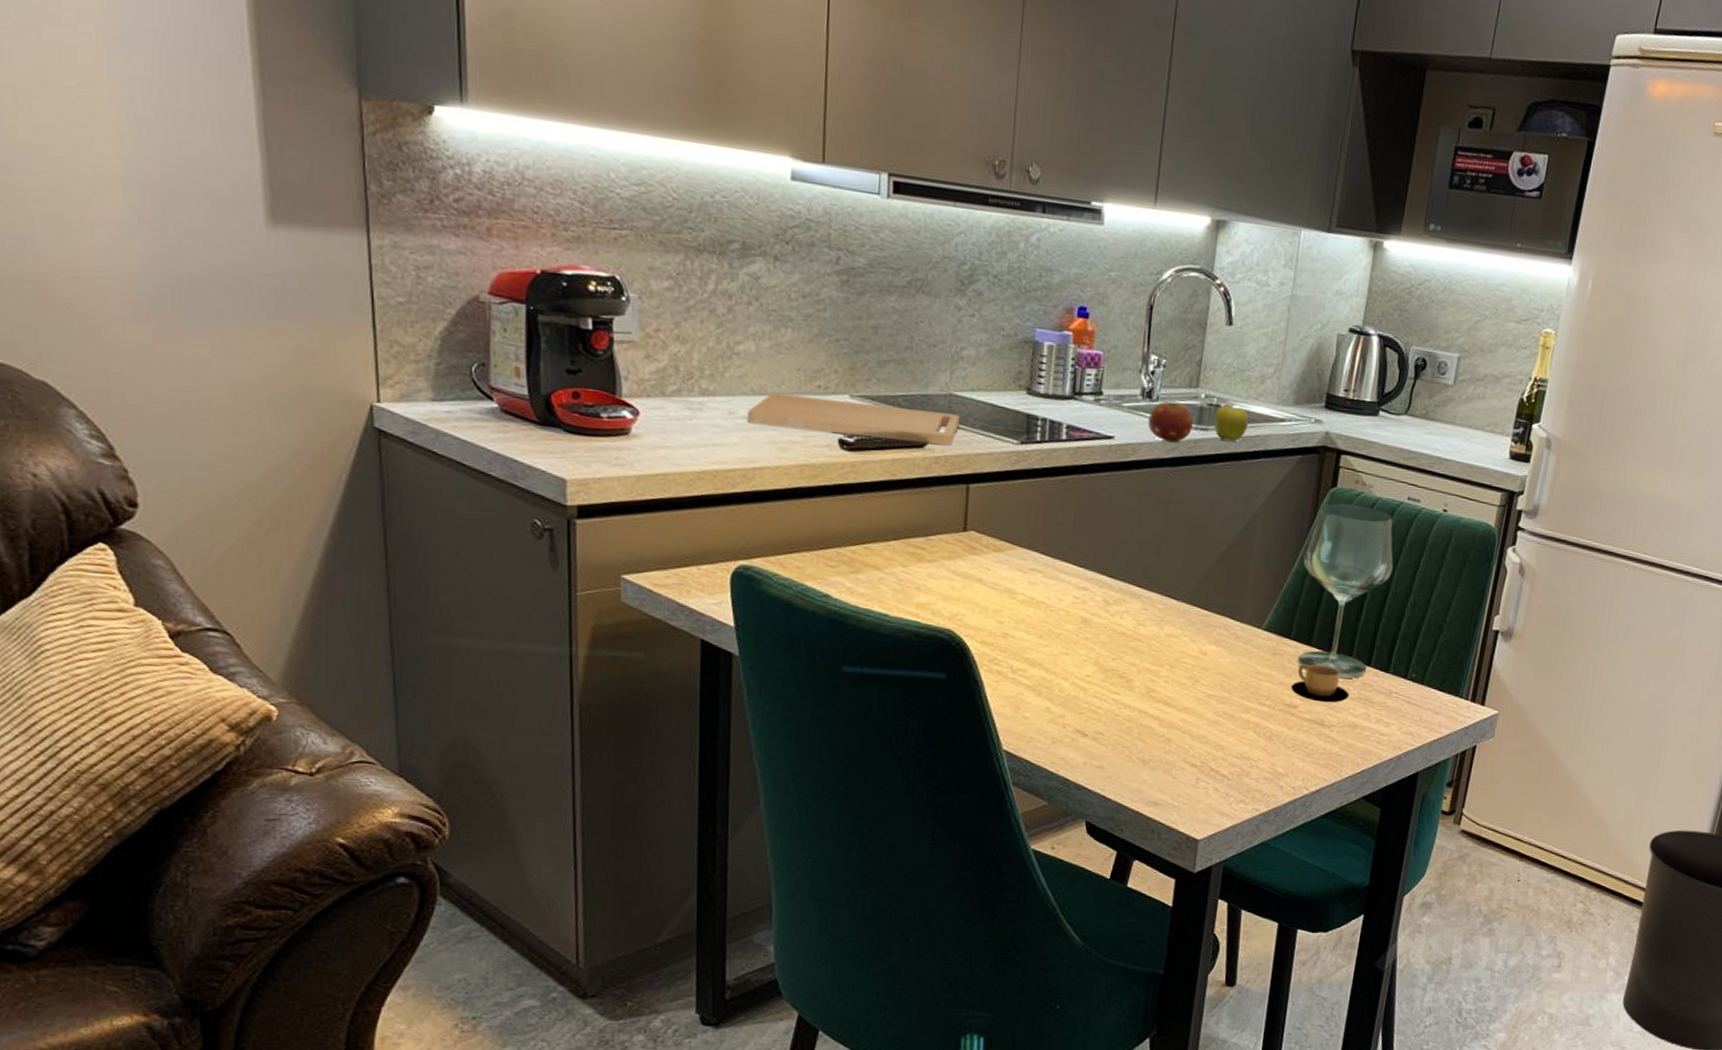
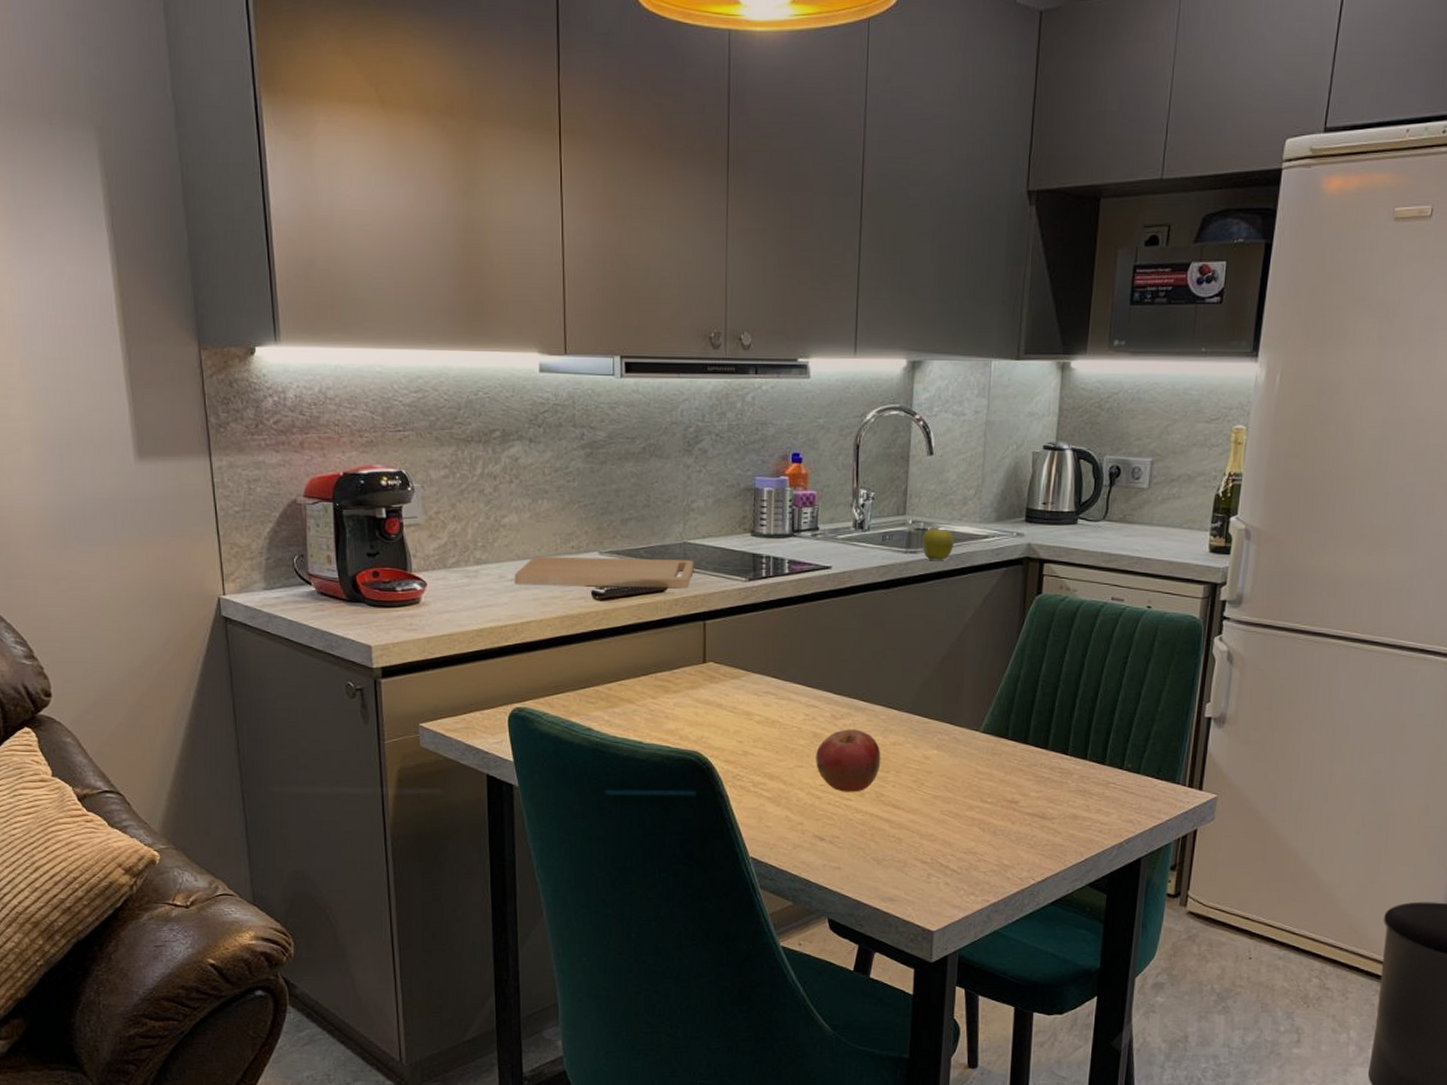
fruit: none [1083,616,1155,686] -> present [816,729,881,792]
fruit: present [1147,401,1193,443] -> none [861,530,903,567]
cup: present [1291,663,1349,703] -> none [1012,761,1068,797]
wine glass: present [1297,503,1394,679] -> none [1015,608,1103,773]

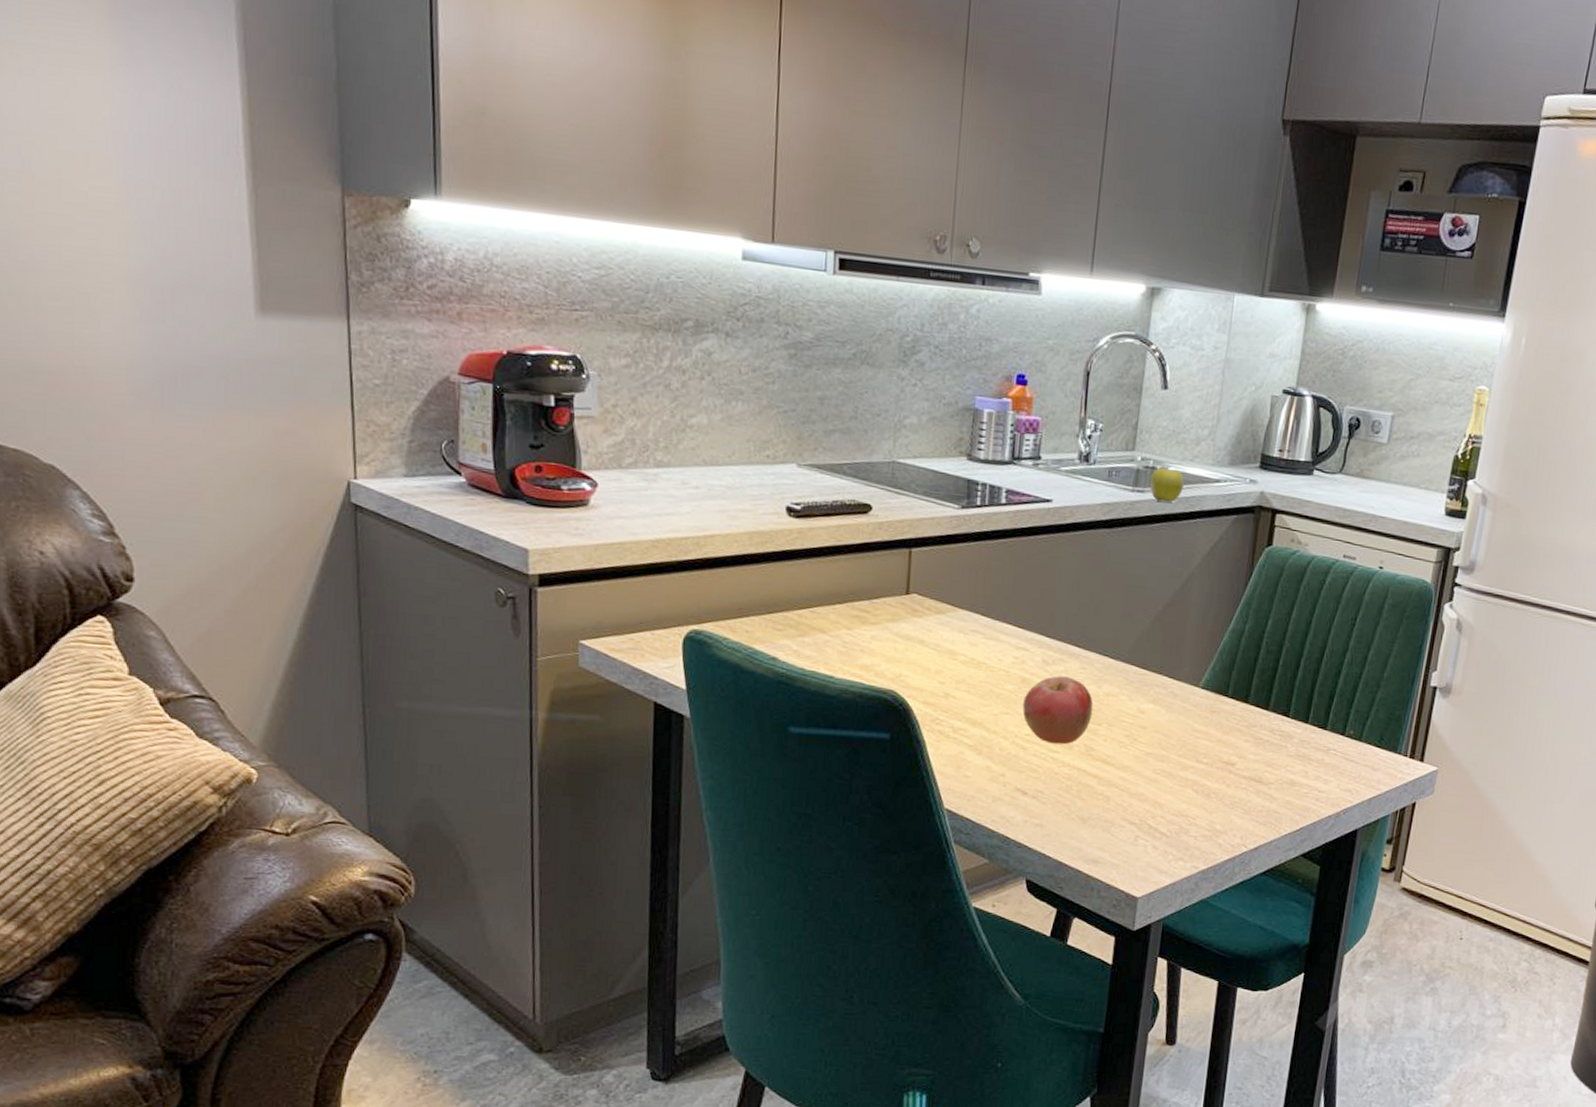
cutting board: present [514,557,694,589] -> none [698,464,903,512]

